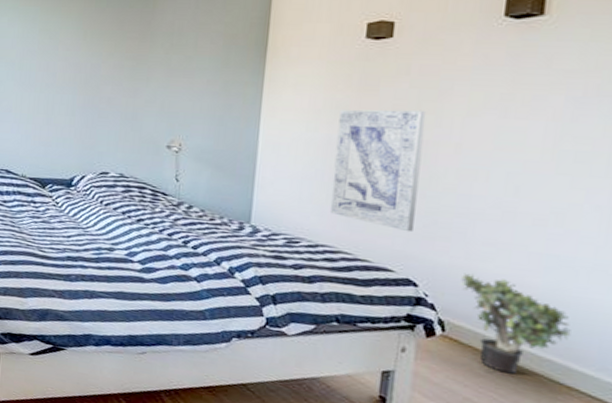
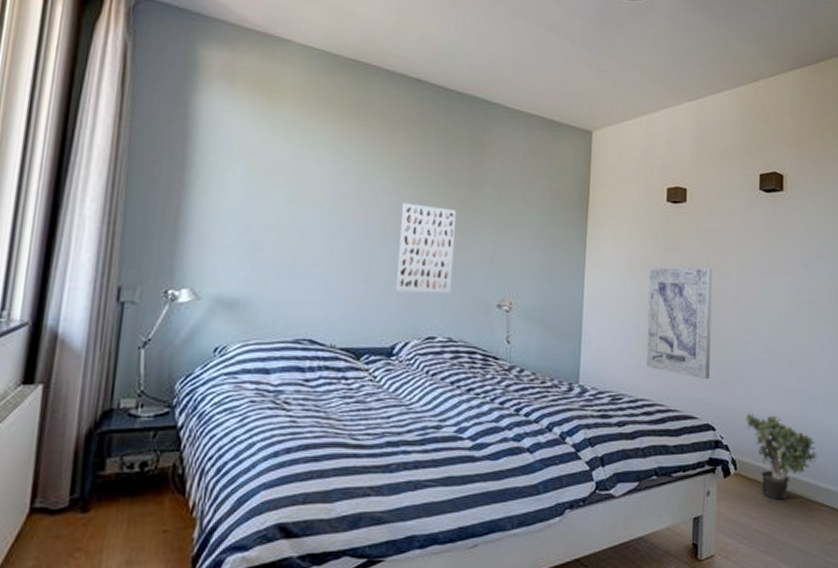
wall art: none [74,54,128,135] -> present [396,202,456,294]

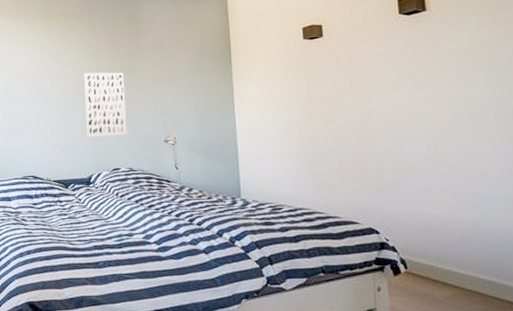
wall art: present [645,267,713,380] -> none [294,90,367,189]
potted plant: present [744,413,817,500] -> none [410,217,500,297]

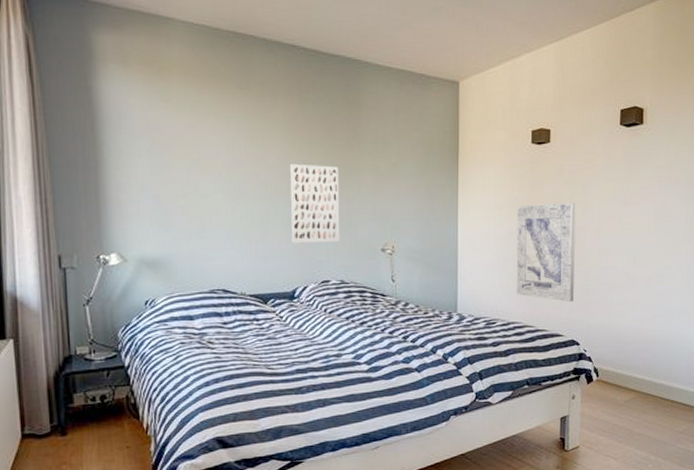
wall art: none [294,90,367,189] -> present [516,202,576,302]

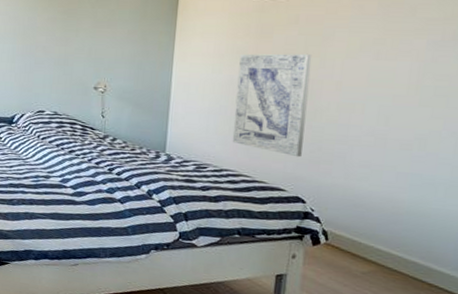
wall art: present [289,163,340,244] -> none [15,9,60,79]

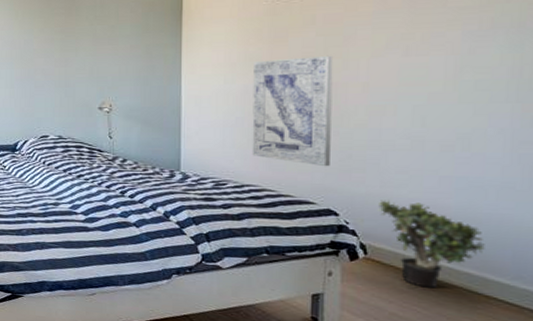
potted plant: none [340,191,432,275] -> present [377,200,485,288]

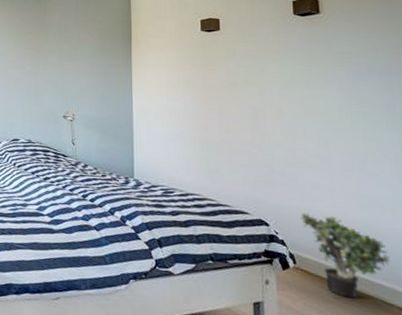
wall art: present [252,55,334,167] -> none [190,83,258,180]

